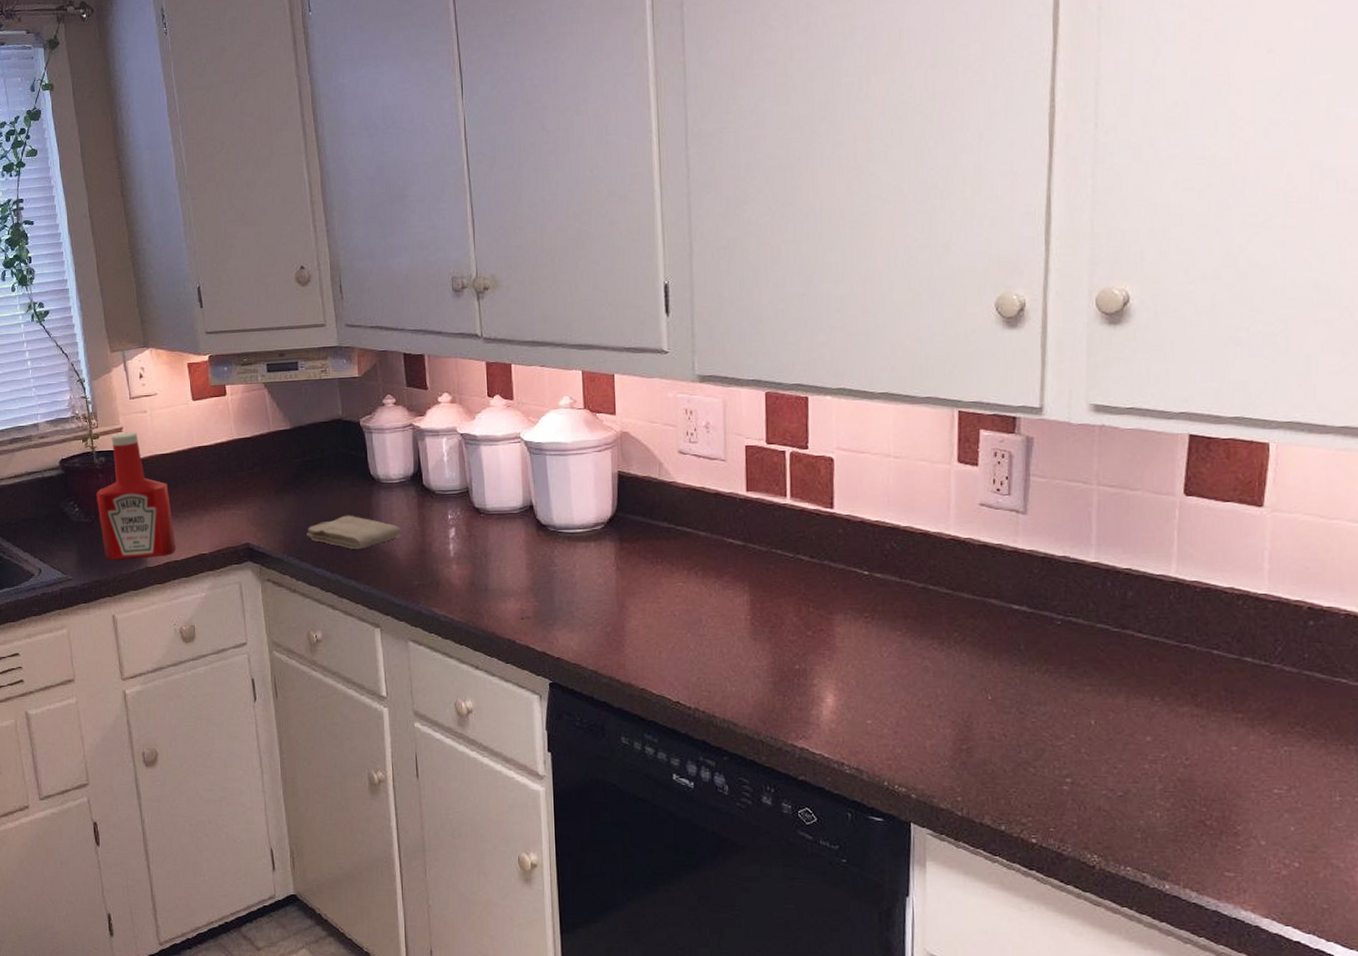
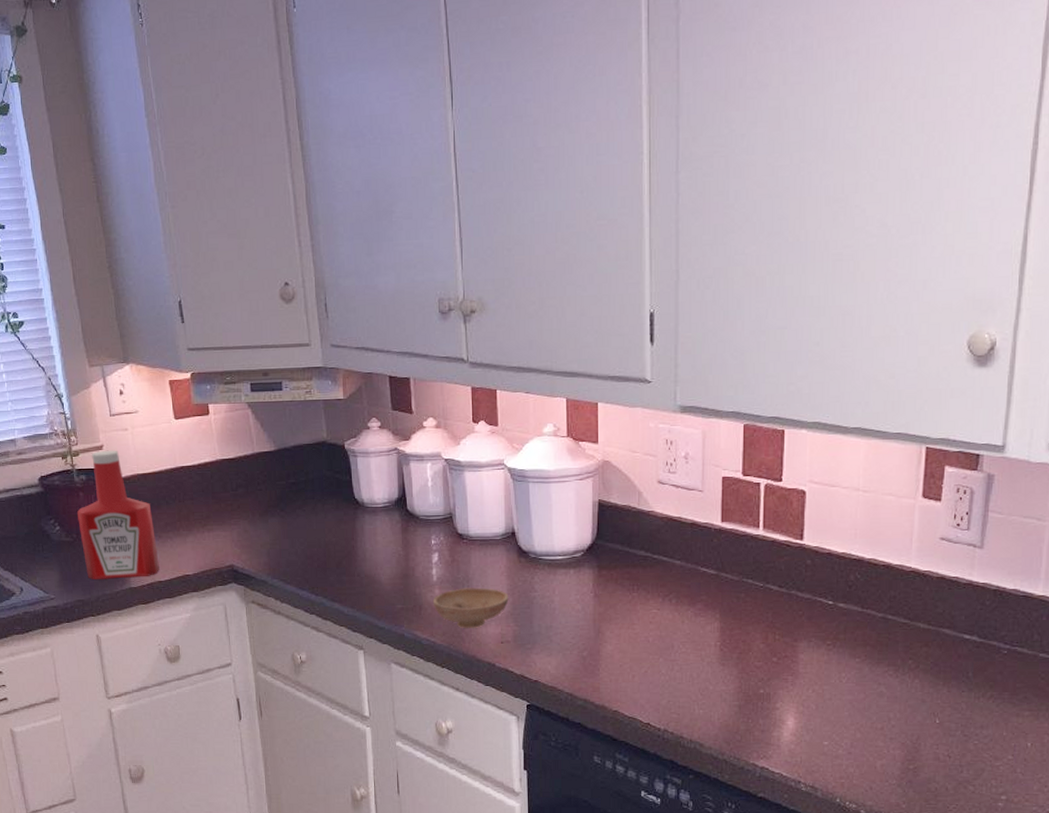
washcloth: present [307,515,402,549] -> none [291,538,386,572]
bowl: none [450,562,528,604] -> present [432,588,509,628]

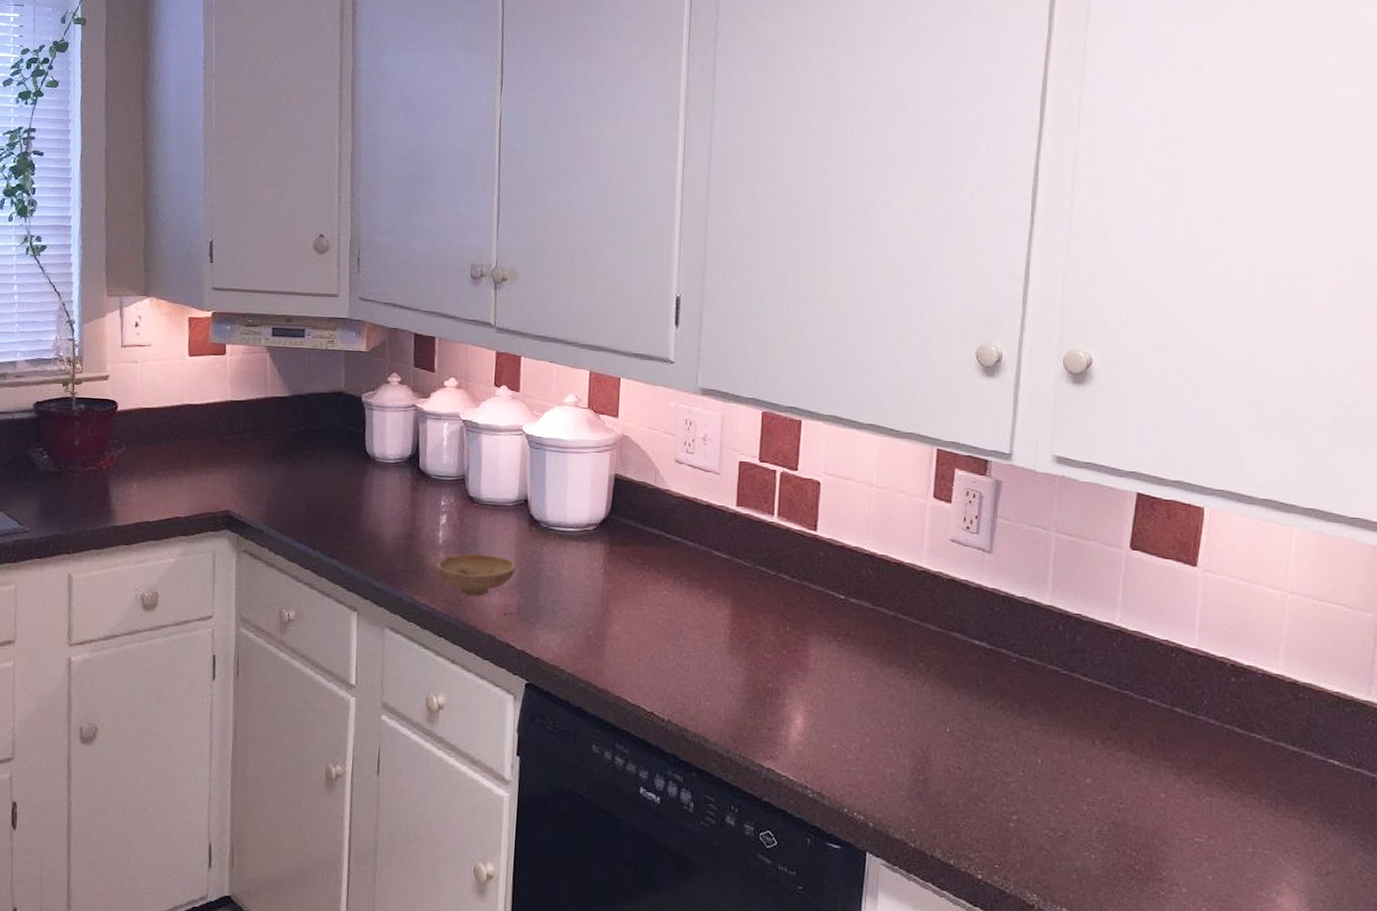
ketchup bottle: present [76,450,160,579] -> none [69,381,150,516]

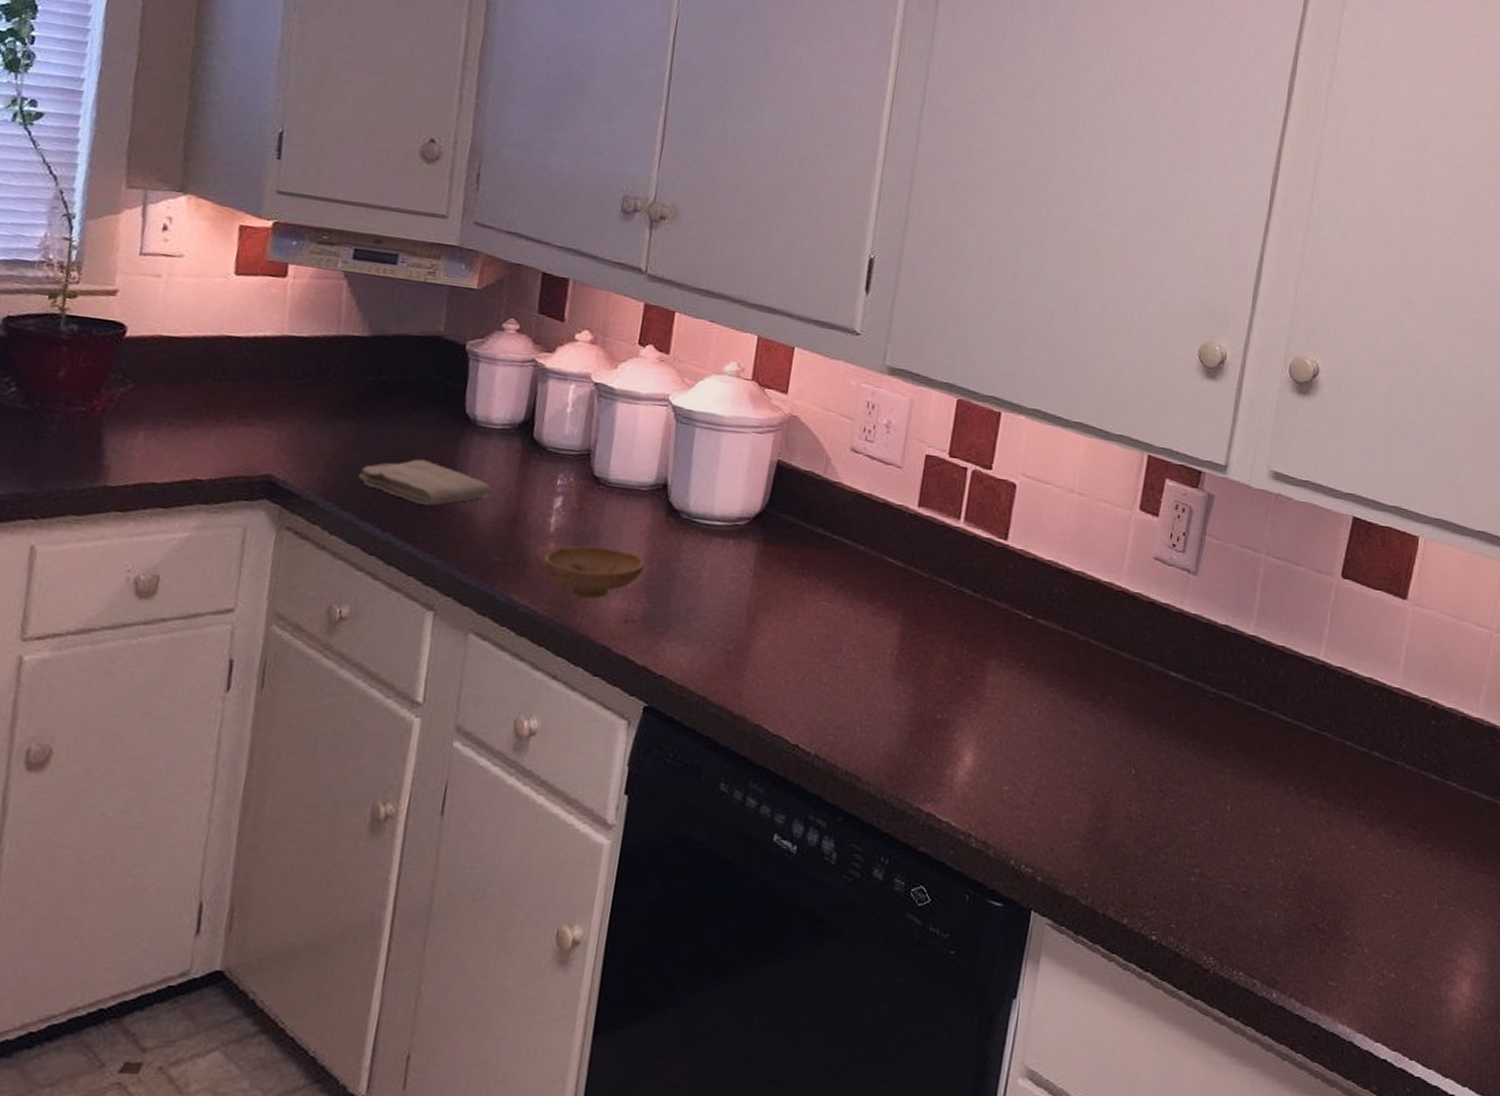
washcloth: none [292,491,392,528] -> present [358,459,492,506]

